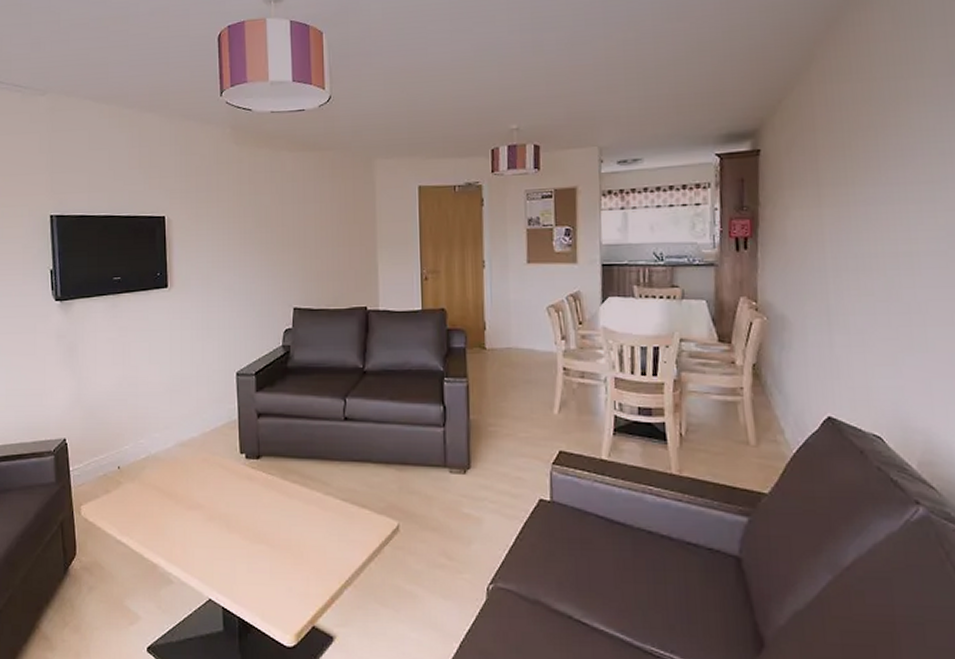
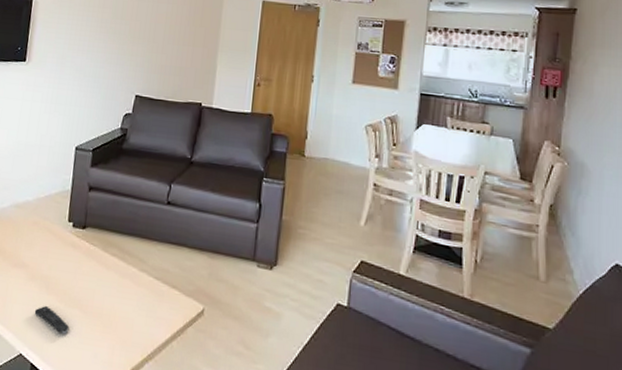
remote control: none [218,545,258,572] -> present [34,305,70,334]

